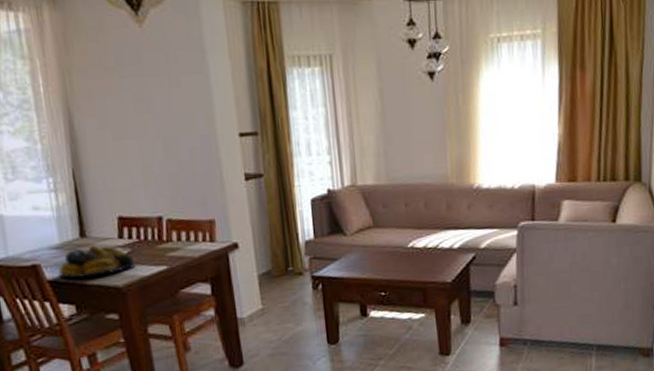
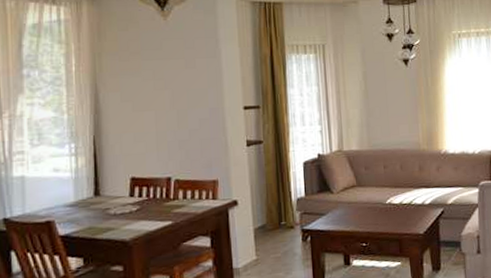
fruit bowl: present [58,245,136,279] -> none [70,203,143,233]

